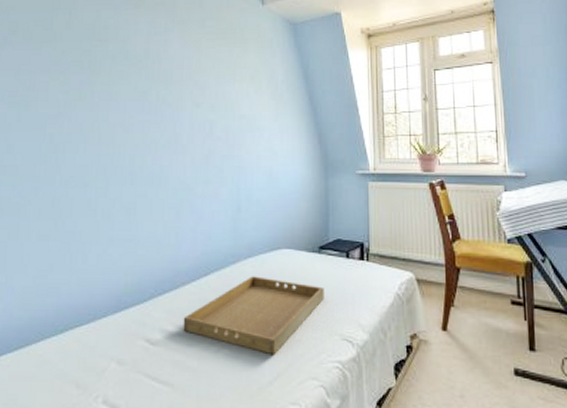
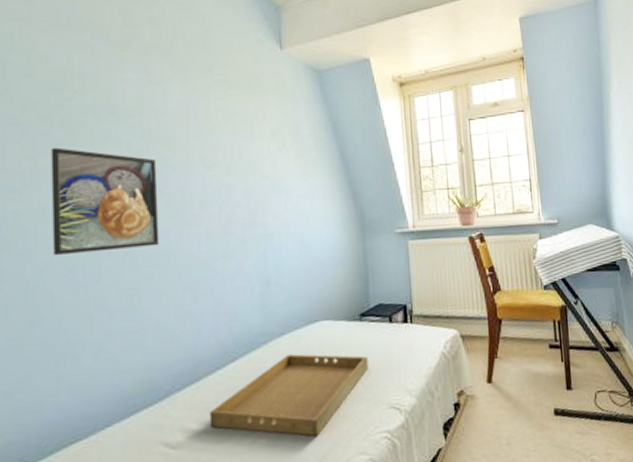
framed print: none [75,84,156,171] -> present [51,147,160,255]

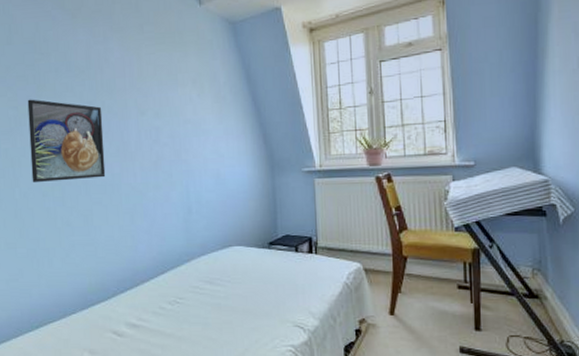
tray: present [209,354,369,437] -> none [145,272,276,342]

